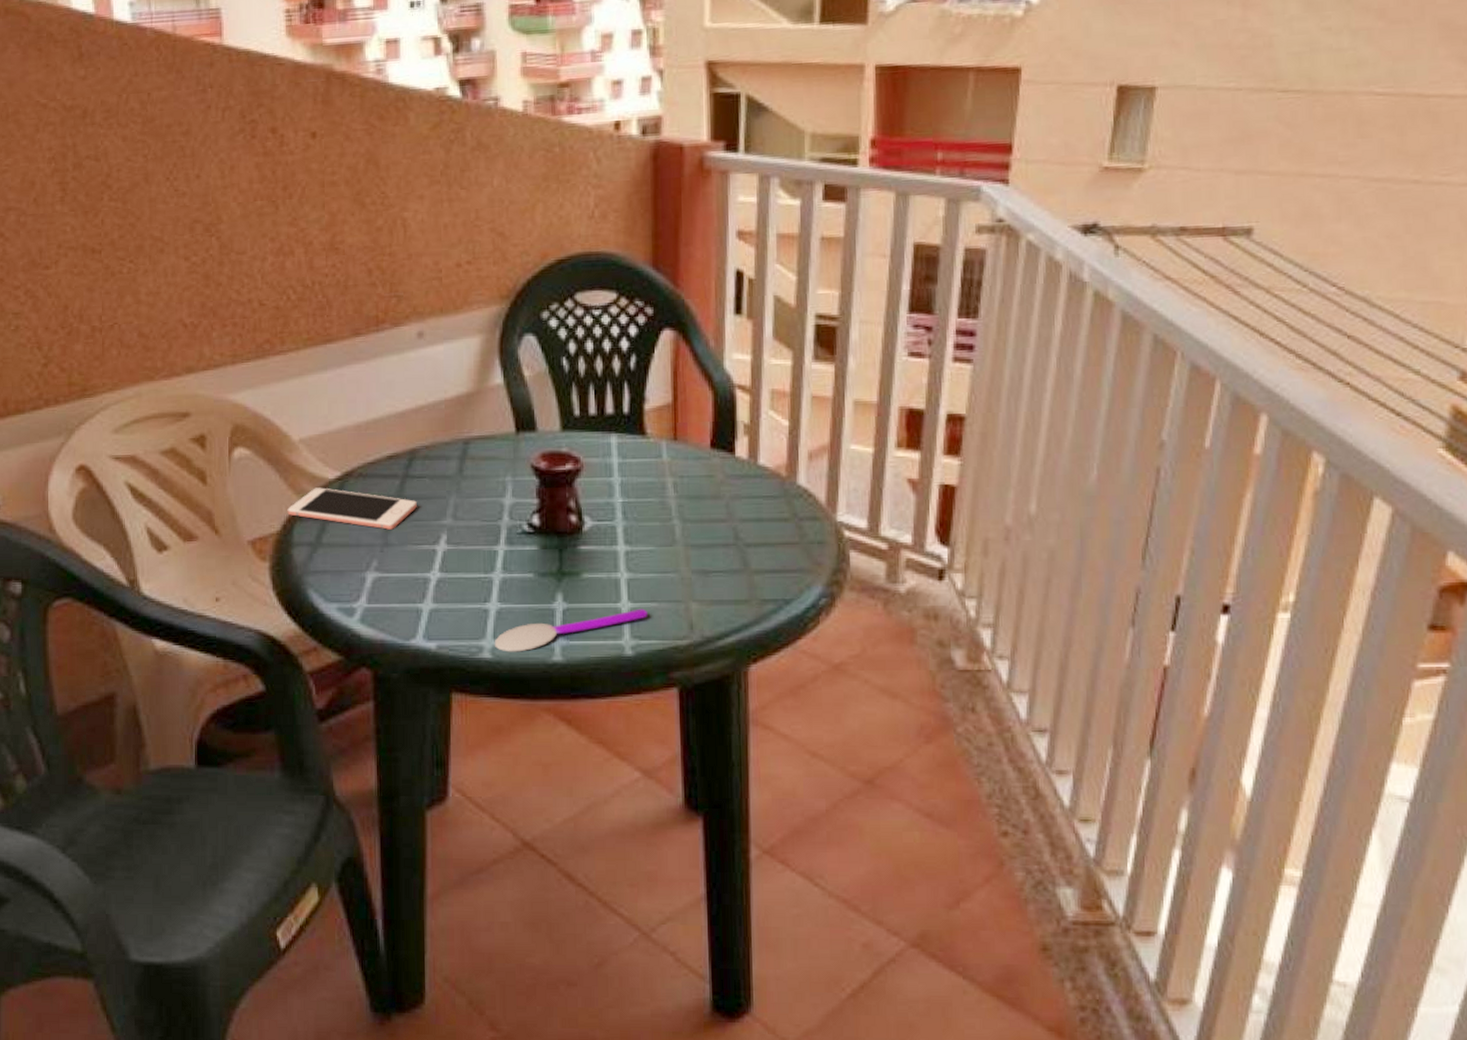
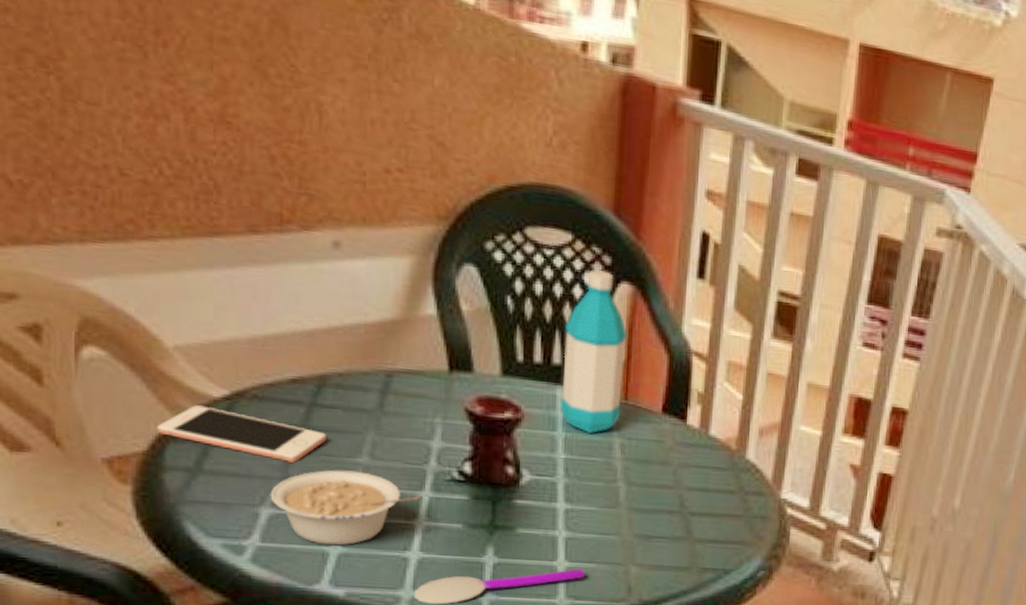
legume: none [374,532,498,602] -> present [270,470,422,546]
water bottle: none [615,320,672,475] -> present [560,268,627,433]

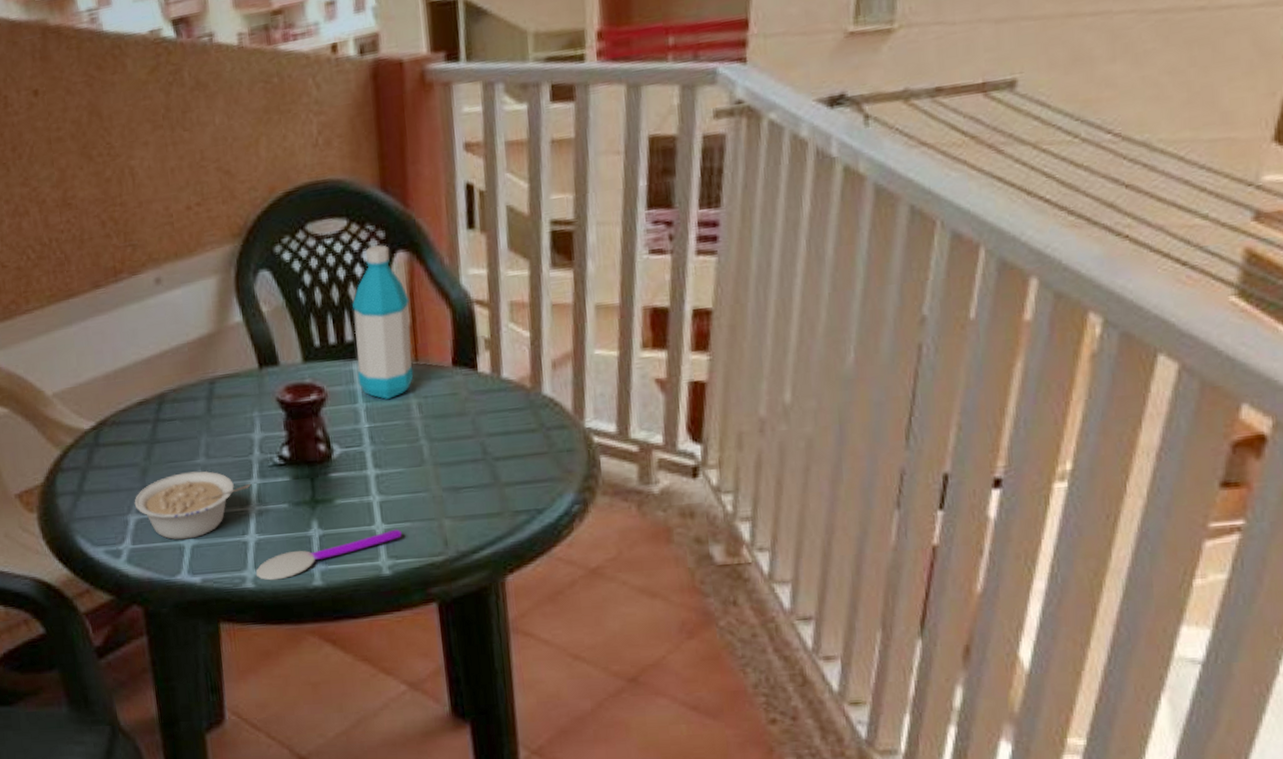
cell phone: present [157,405,326,463] -> none [48,438,170,473]

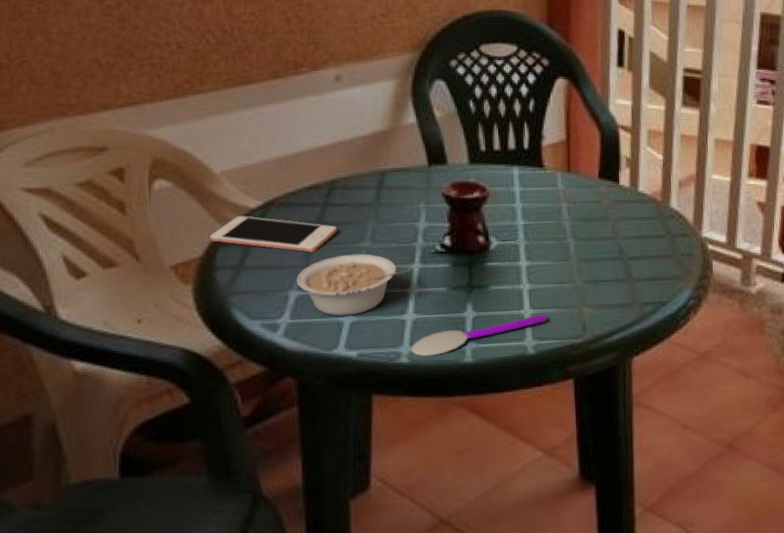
cell phone: none [48,438,170,473] -> present [210,216,337,253]
water bottle: present [352,245,414,399] -> none [516,70,566,201]

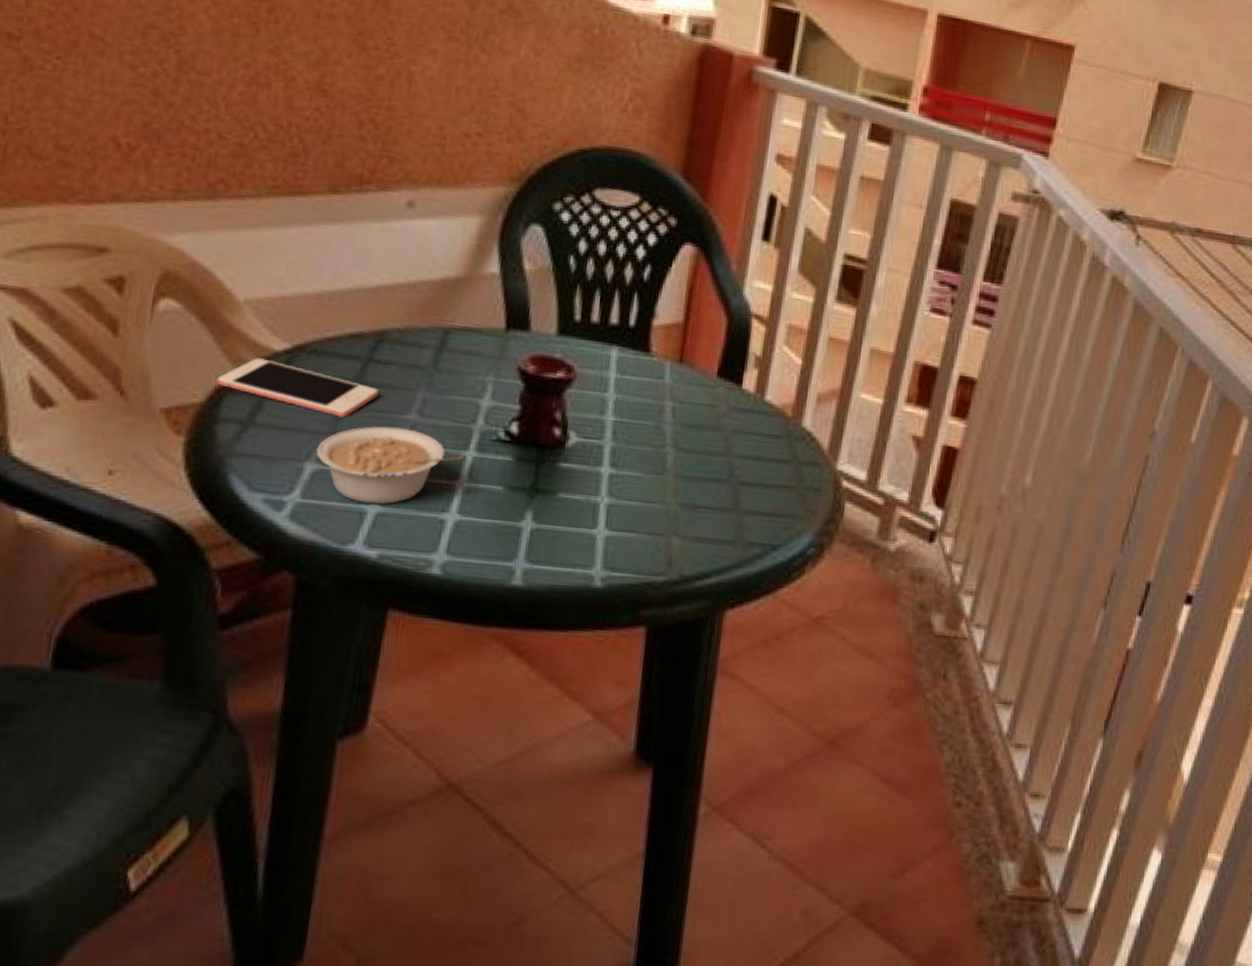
spoon: present [411,314,548,357] -> none [446,537,626,572]

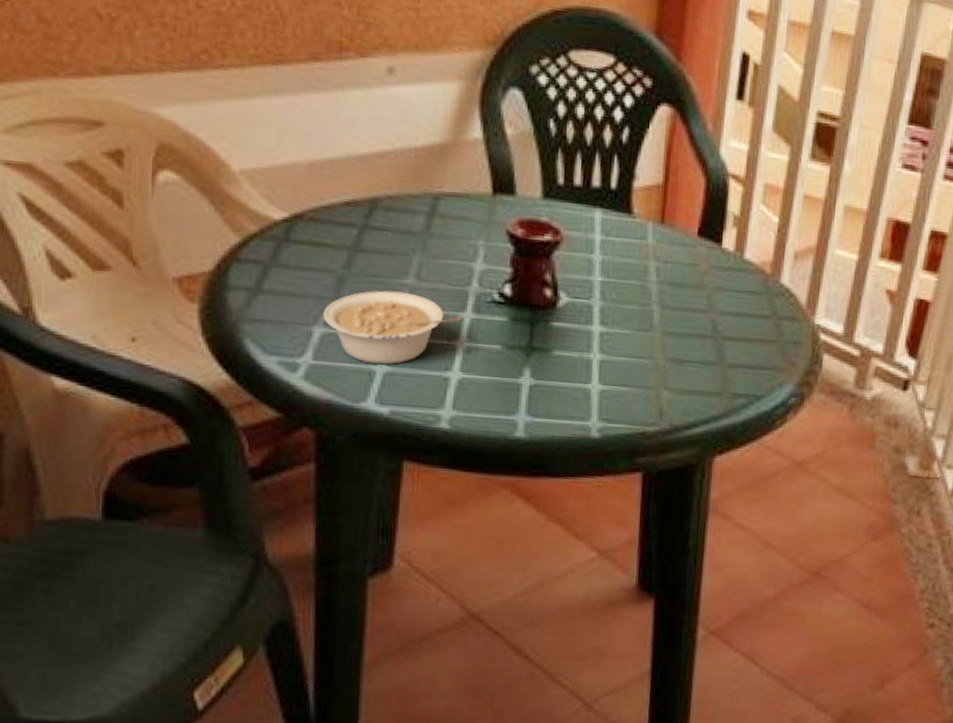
cell phone: present [217,358,378,418] -> none [222,227,376,283]

